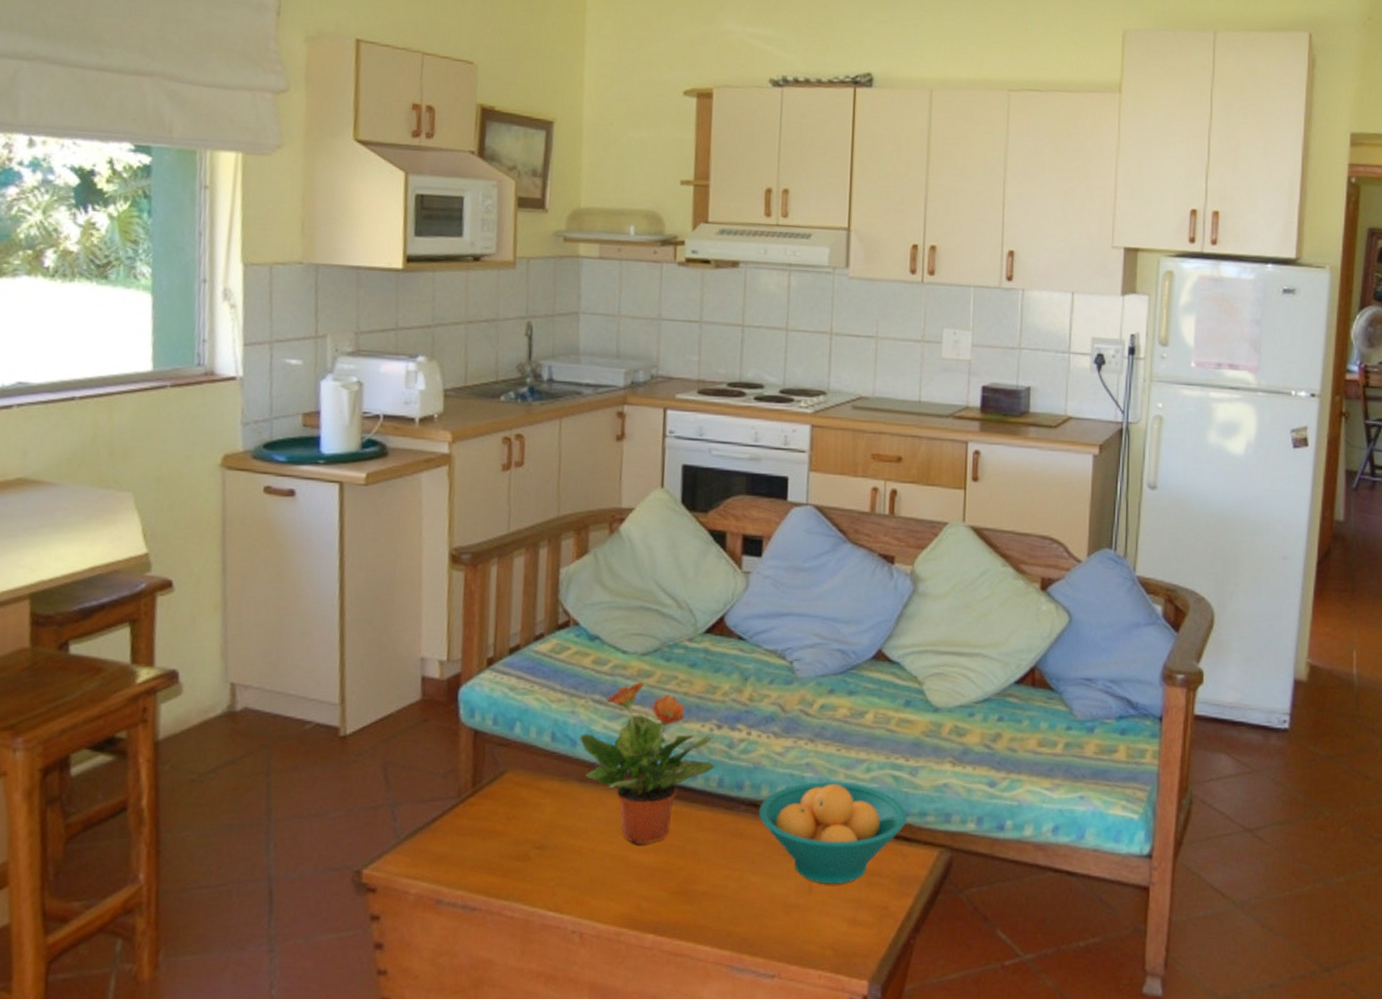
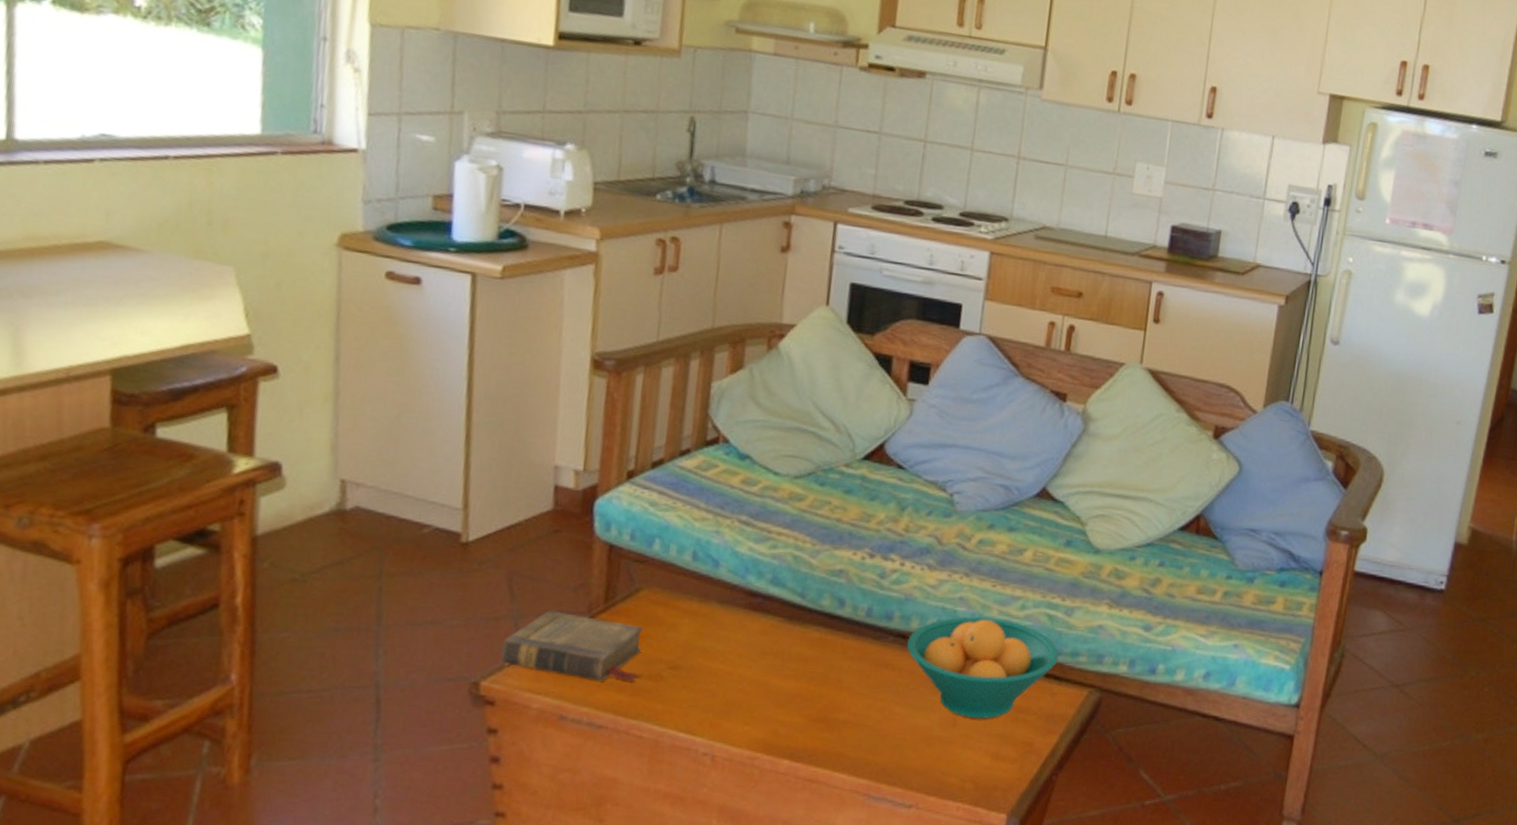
book: none [379,797,512,864] -> present [500,610,644,683]
potted plant: present [579,681,714,845] -> none [722,504,865,671]

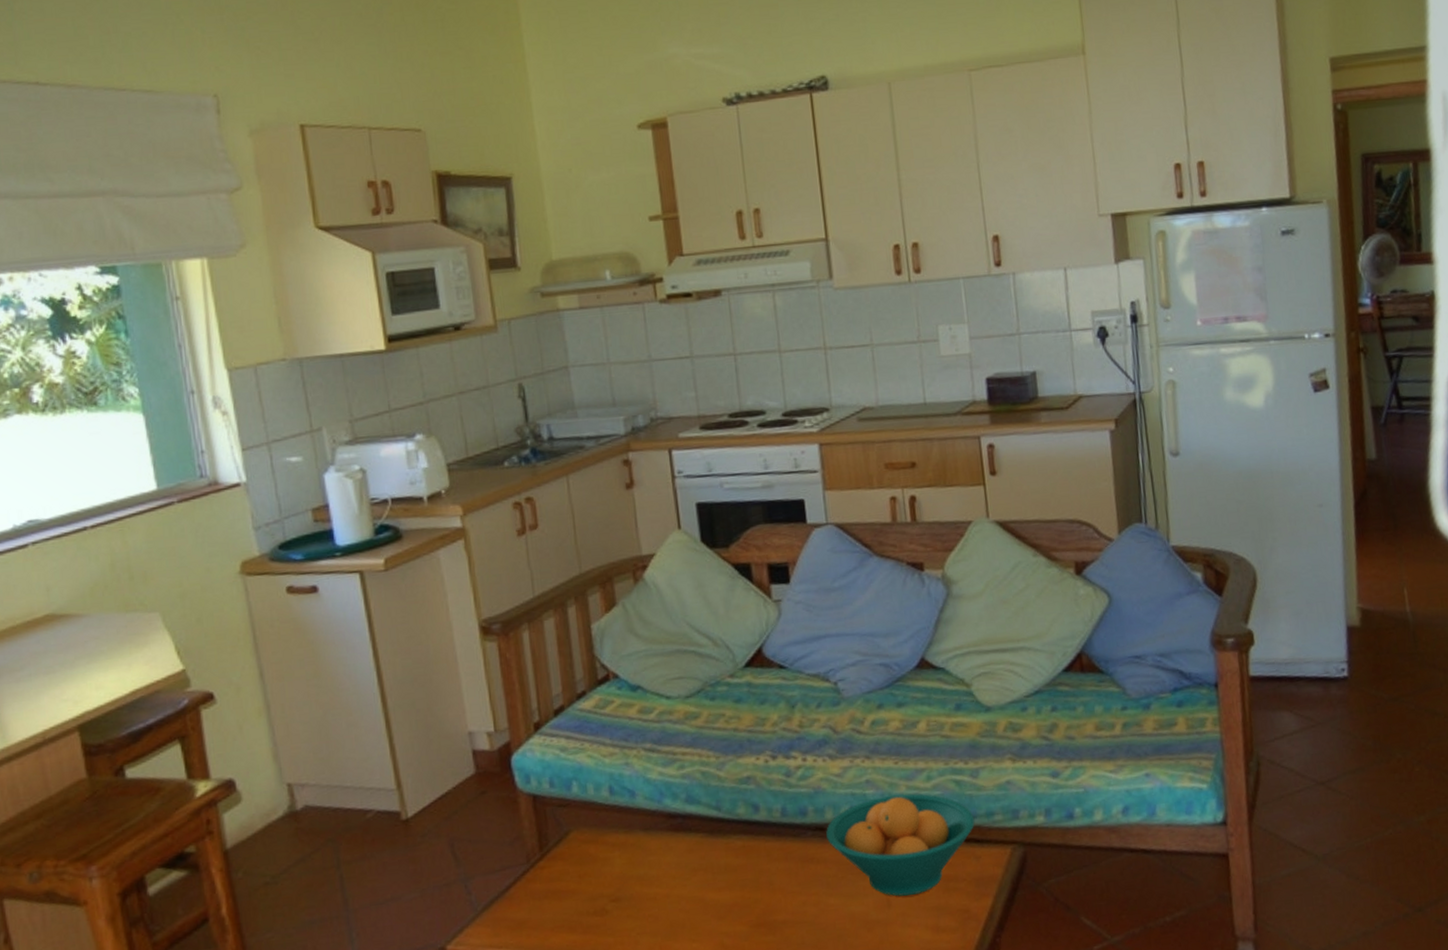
book: present [500,610,644,683] -> none [457,866,590,926]

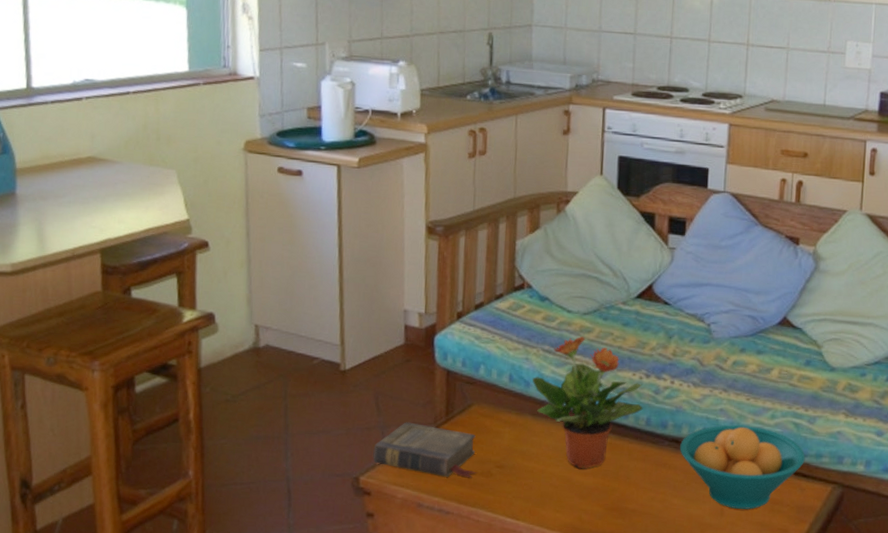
book: none [457,866,590,926] -> present [373,422,478,478]
potted plant: none [636,723,775,884] -> present [532,336,643,469]

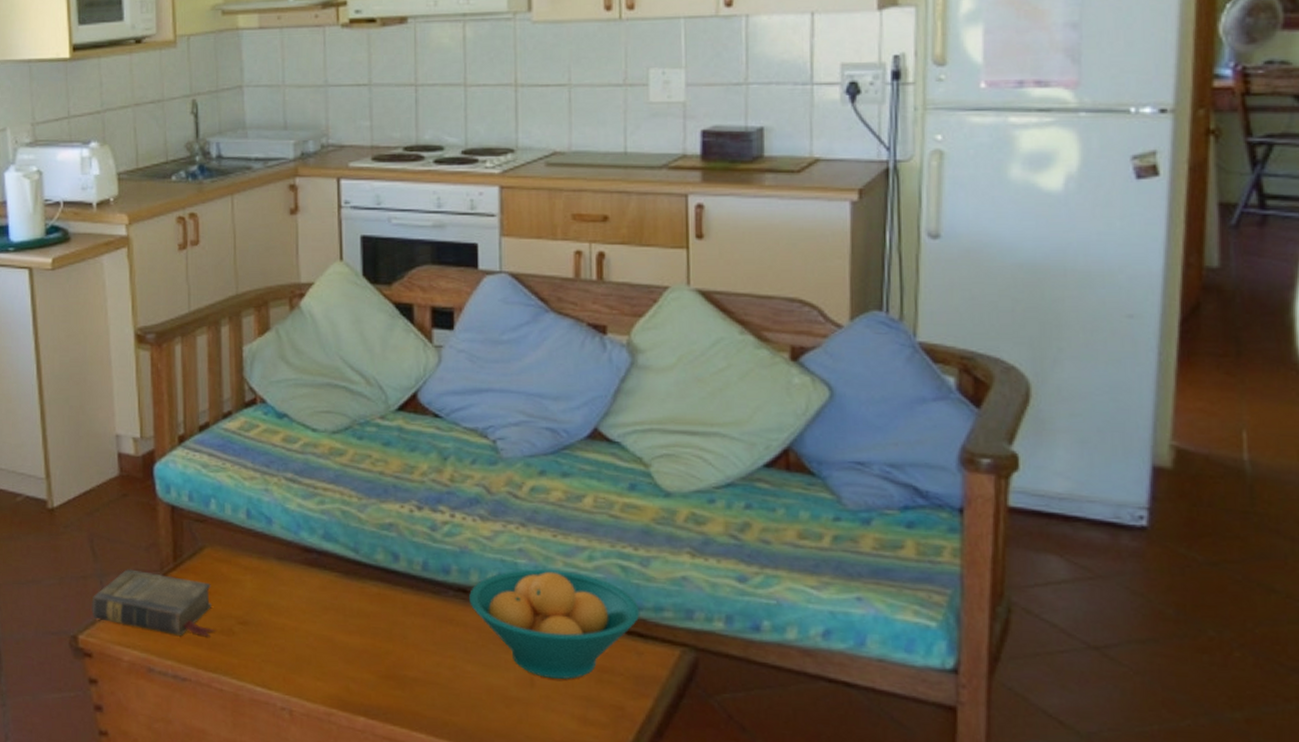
potted plant: present [532,336,643,469] -> none [274,460,417,626]

